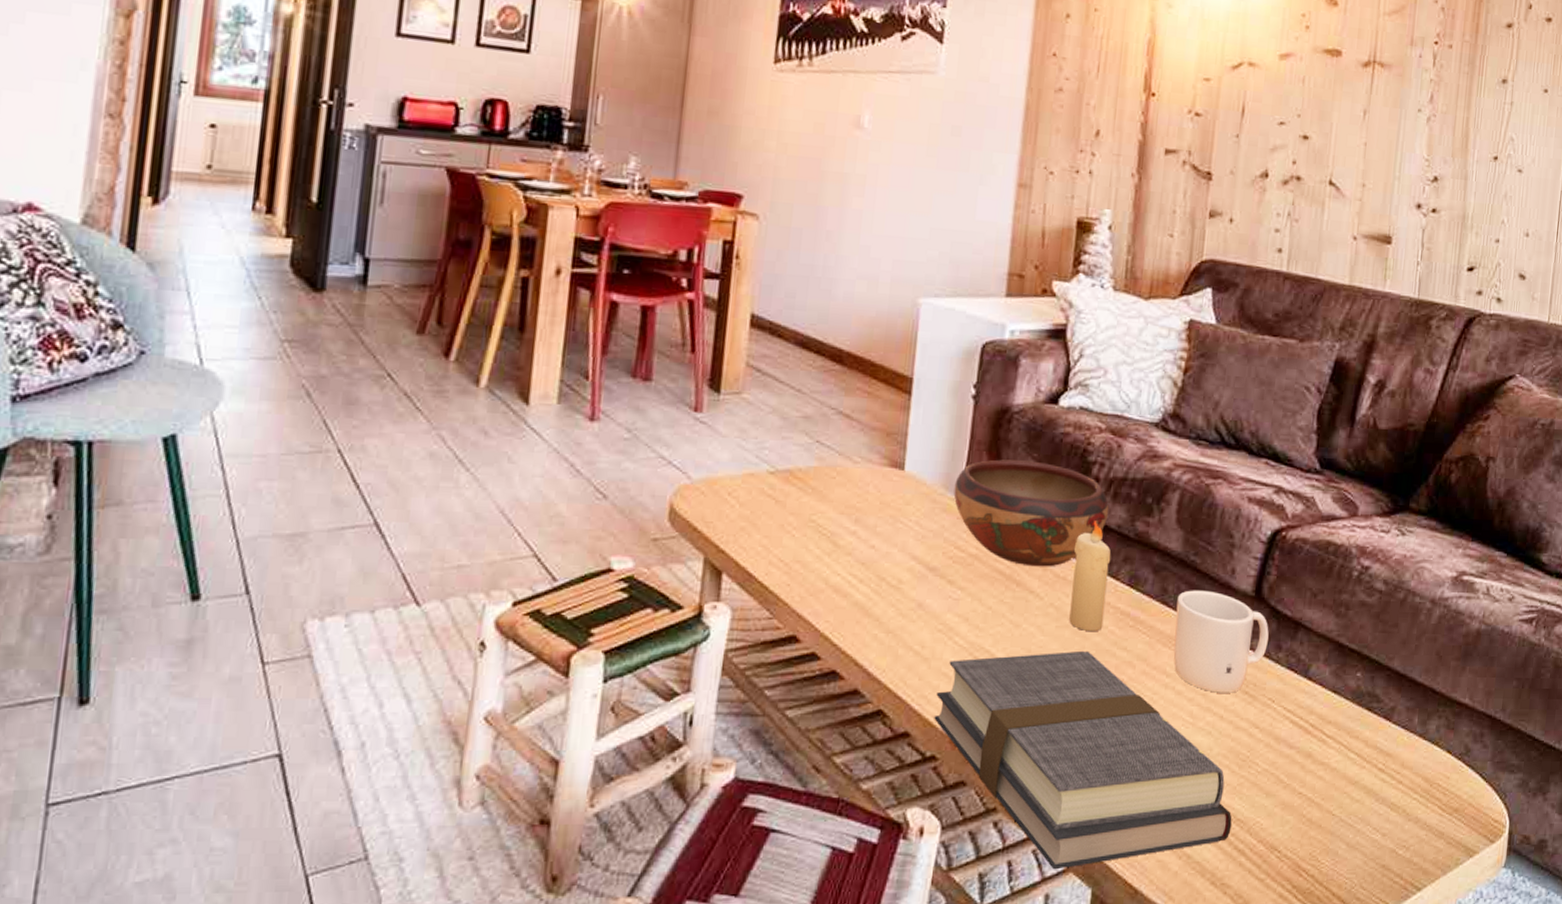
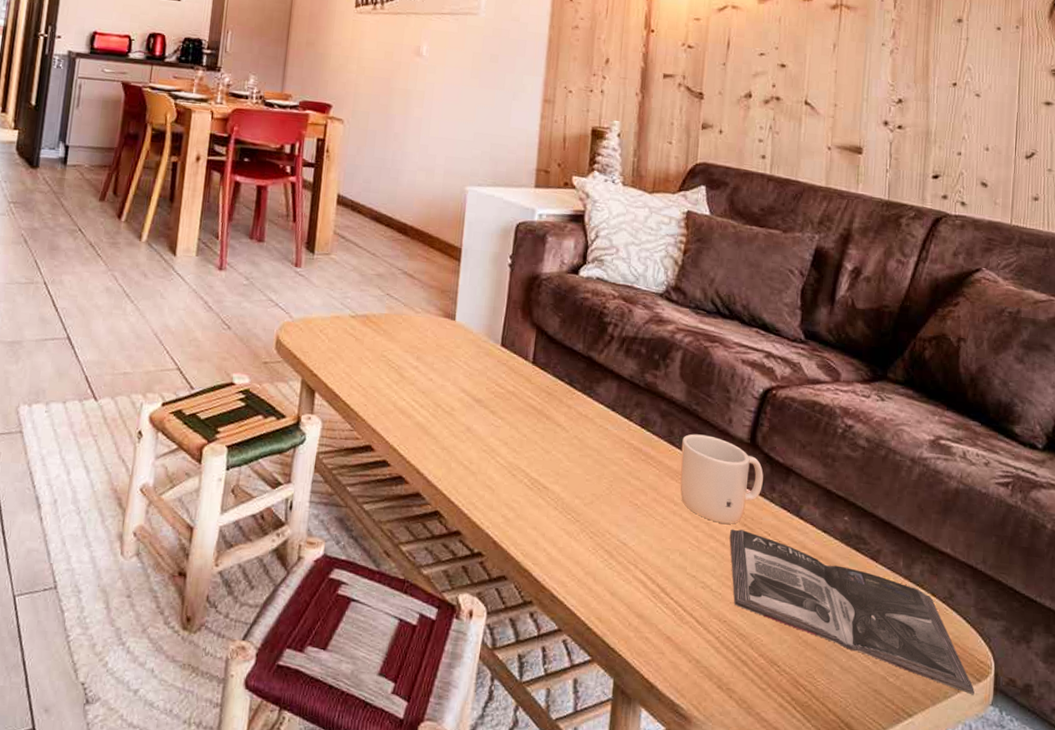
book: present [934,650,1232,870] -> none [480,475,735,659]
decorative bowl: present [953,459,1109,567] -> none [494,316,623,406]
candle: present [1069,521,1111,632] -> none [590,370,625,462]
magazine: none [1228,699,1488,859] -> present [729,529,975,695]

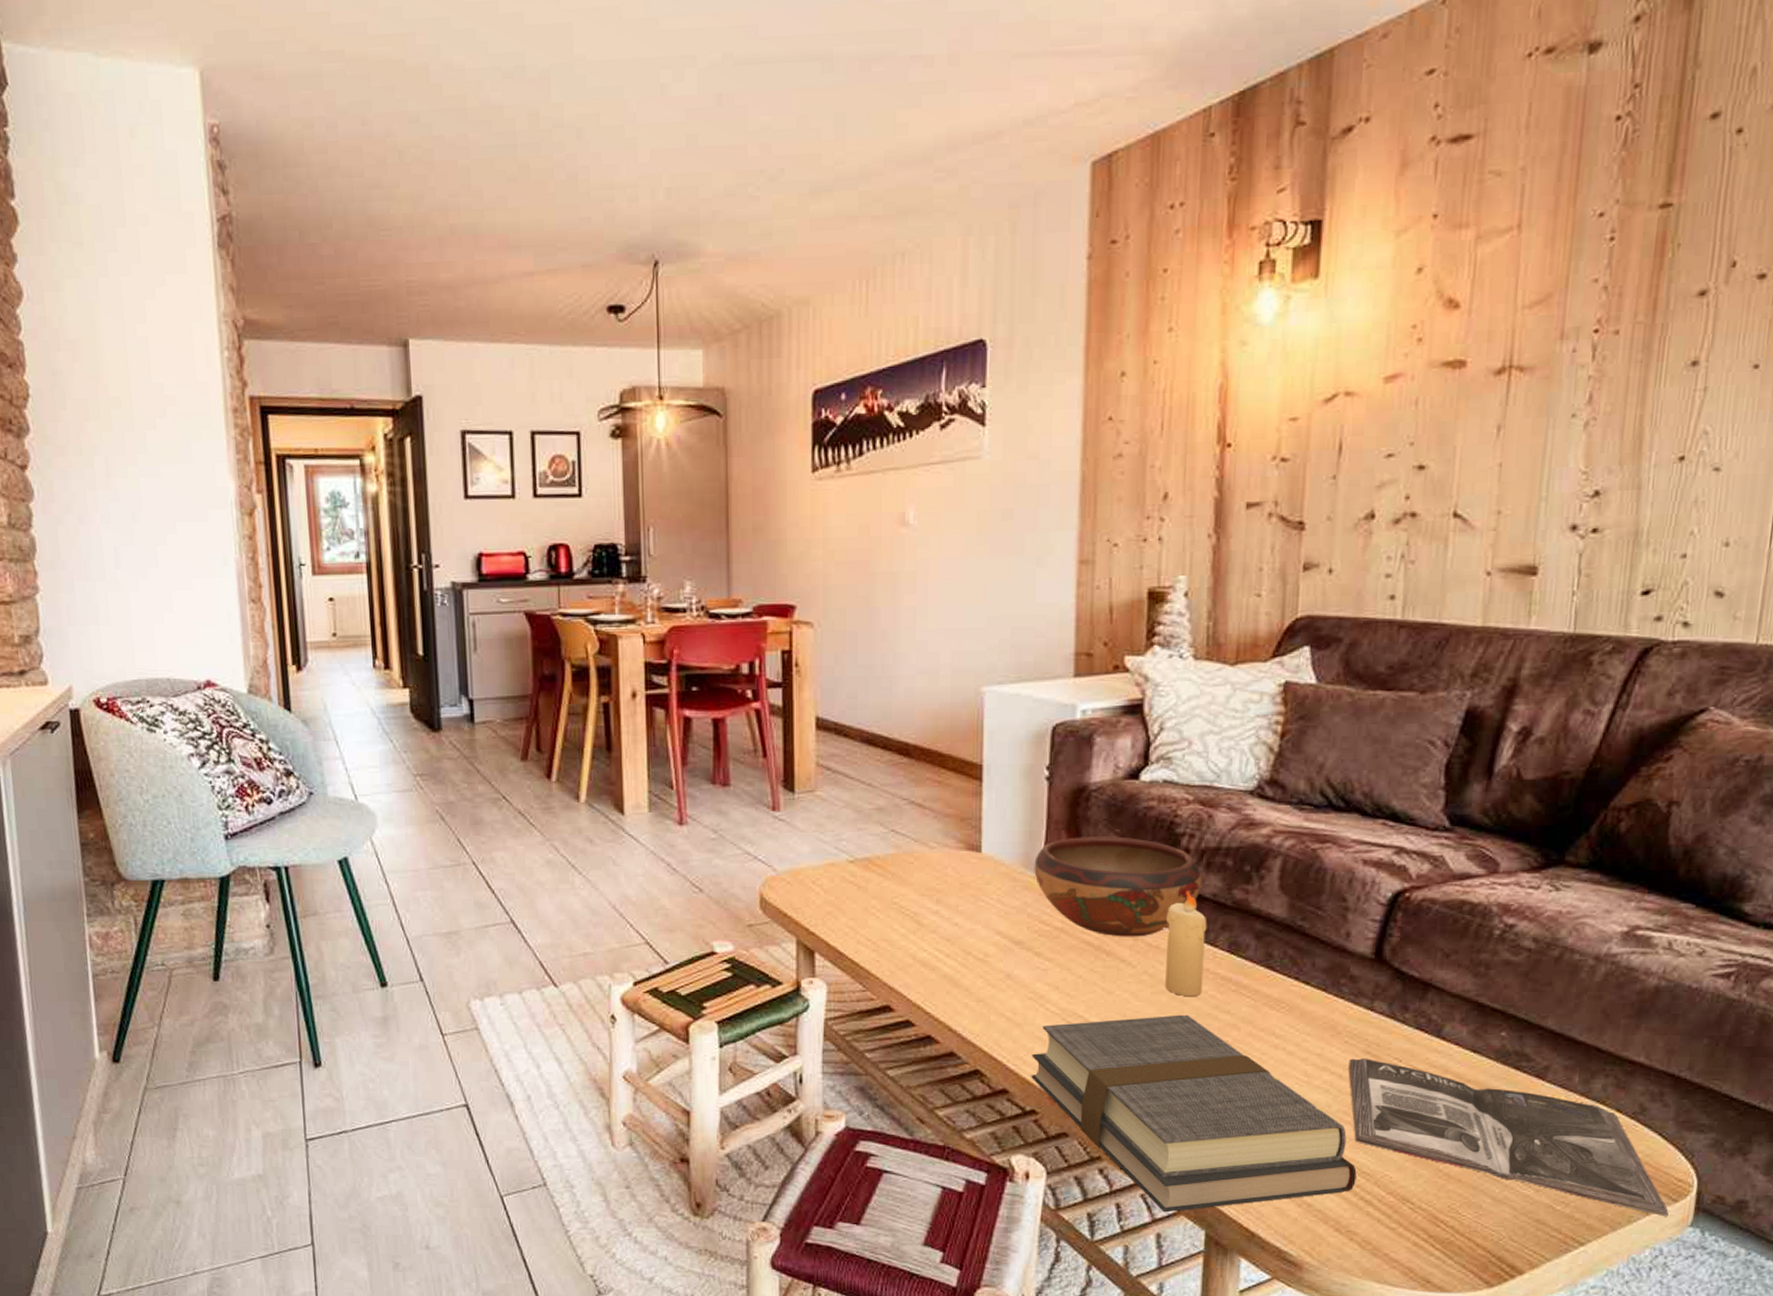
book: none [480,475,735,659] -> present [1031,1014,1357,1213]
decorative bowl: none [494,316,623,406] -> present [1034,836,1203,937]
candle: none [590,370,625,462] -> present [1165,891,1207,997]
mug: present [680,433,764,524] -> none [1282,954,1393,1053]

